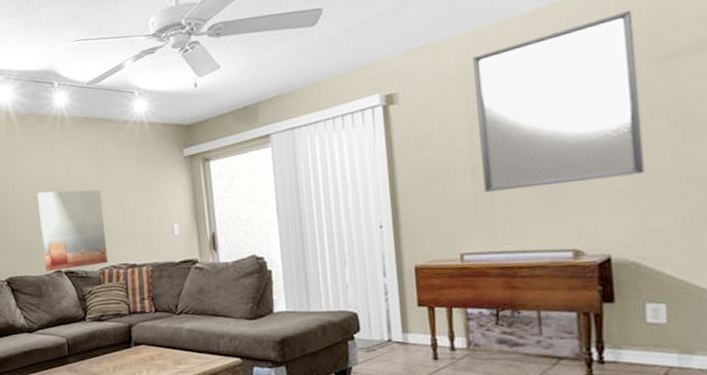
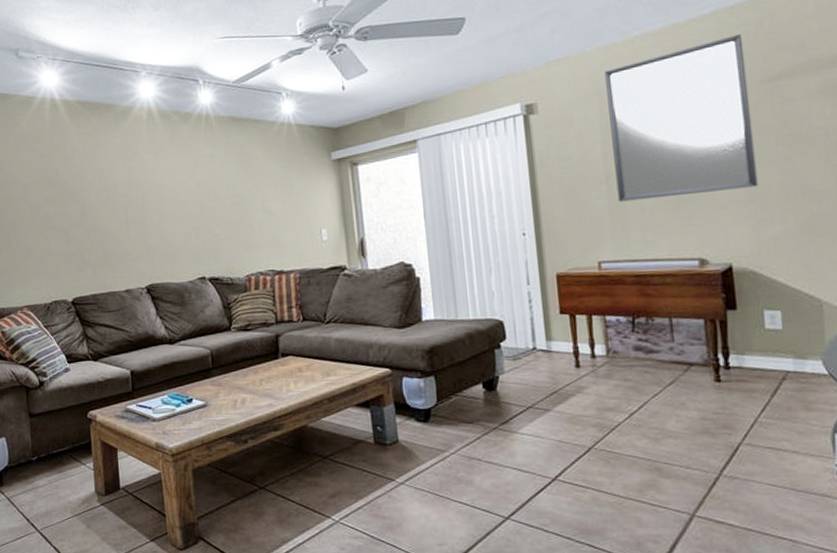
wall art: present [37,189,109,272] -> none [180,192,255,278]

